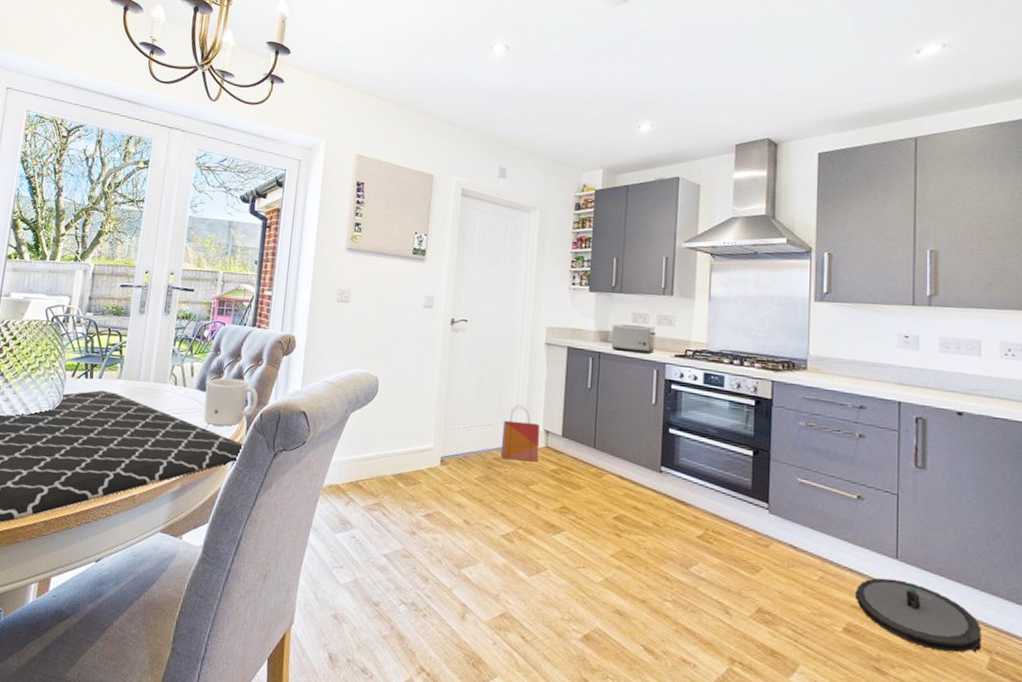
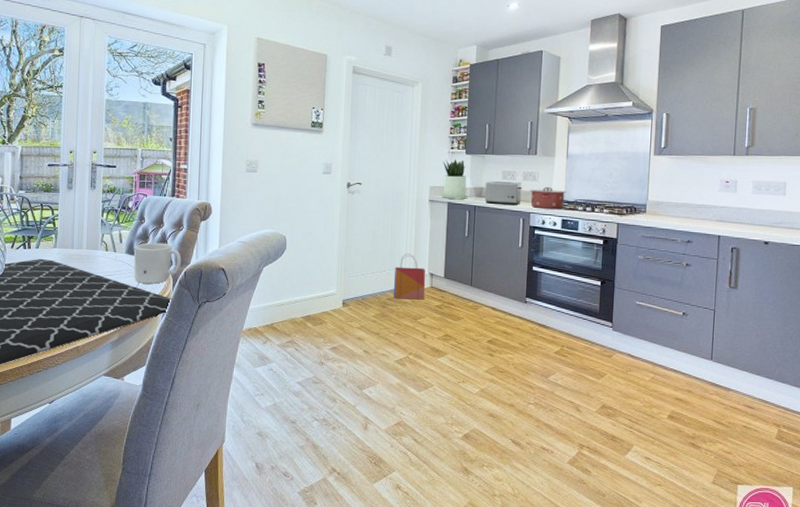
planter: none [560,297,592,345] -> present [441,159,468,200]
casserole: none [665,333,710,362] -> present [530,186,567,210]
robot vacuum: present [855,577,981,654] -> none [678,375,773,428]

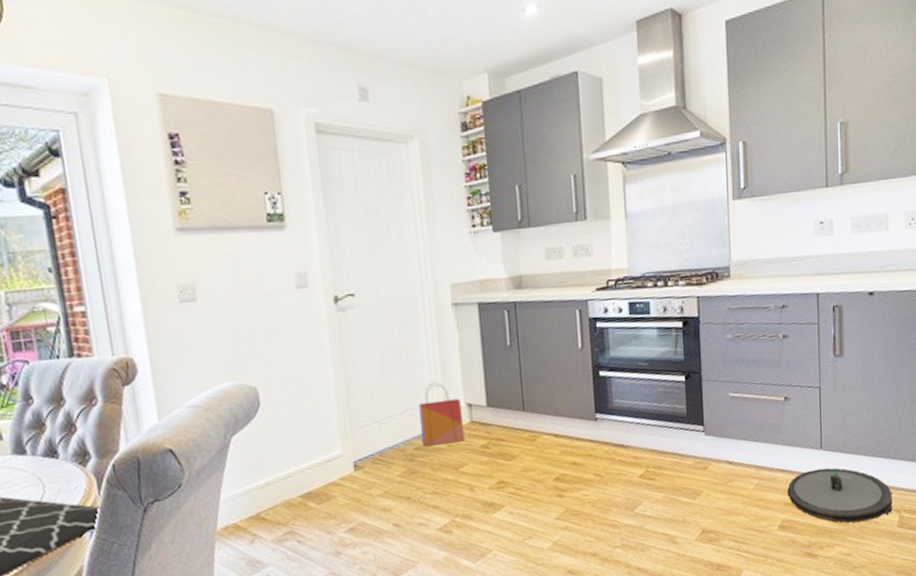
mug: present [134,242,182,284] -> none [25,428,106,494]
planter: present [441,159,468,200] -> none [463,240,504,299]
toaster: present [484,180,522,206] -> none [524,260,574,297]
casserole: present [530,186,567,210] -> none [584,260,631,294]
robot vacuum: none [678,375,773,428] -> present [787,467,893,523]

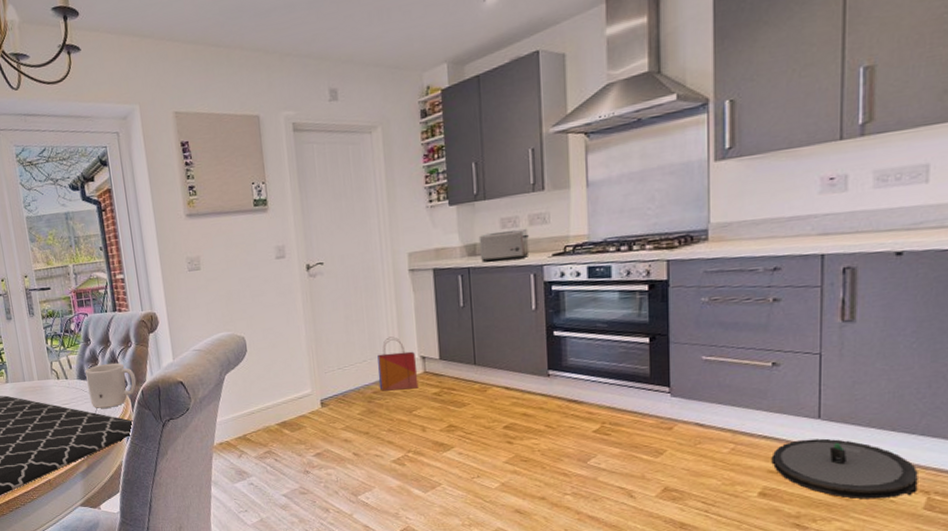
mug: none [25,428,106,494] -> present [85,362,137,408]
toaster: none [524,260,574,297] -> present [478,228,529,263]

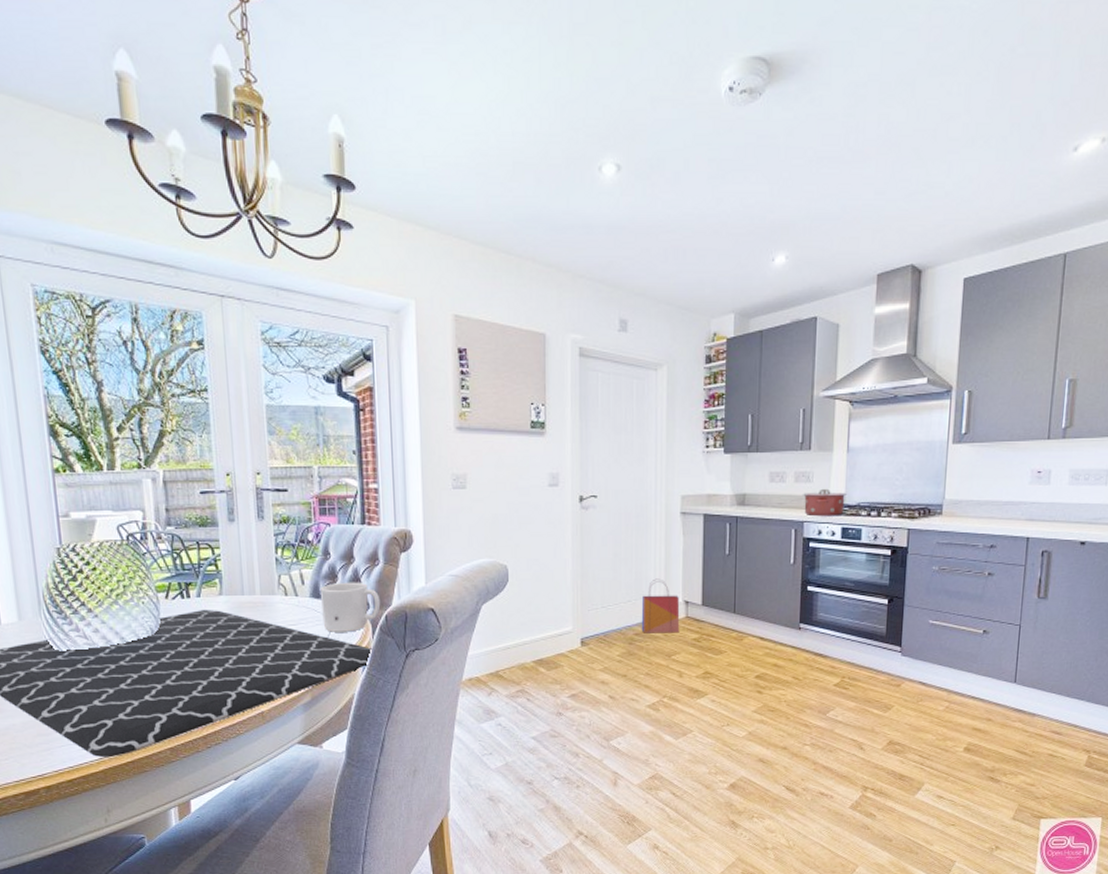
toaster: present [478,228,529,263] -> none [748,484,794,514]
casserole: none [540,227,592,259] -> present [803,488,848,517]
robot vacuum: present [771,438,918,499] -> none [976,701,1083,756]

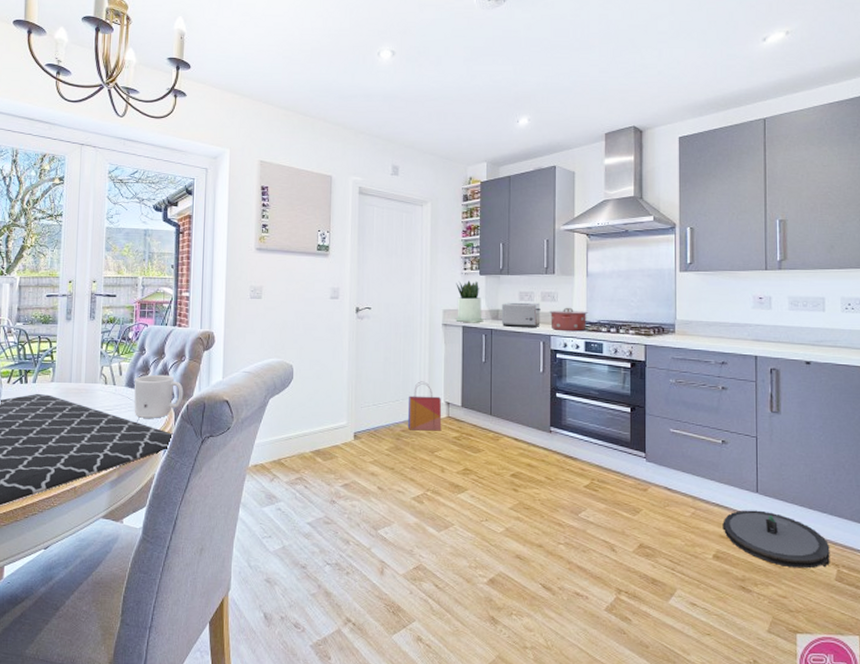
planter: none [696,460,728,510] -> present [455,280,484,323]
toaster: none [748,484,794,514] -> present [501,302,541,328]
robot vacuum: none [976,701,1083,756] -> present [722,510,830,569]

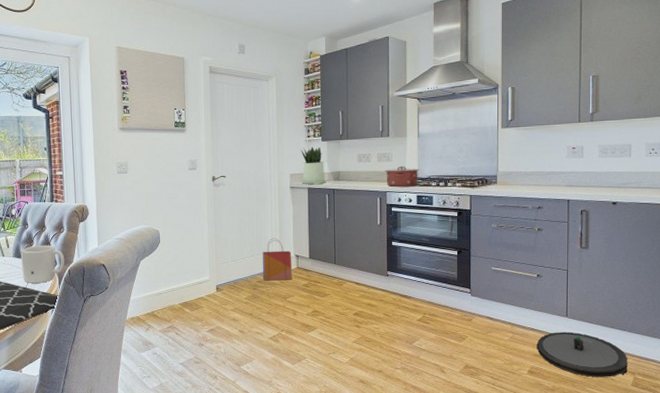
toaster: present [501,302,541,328] -> none [342,163,377,186]

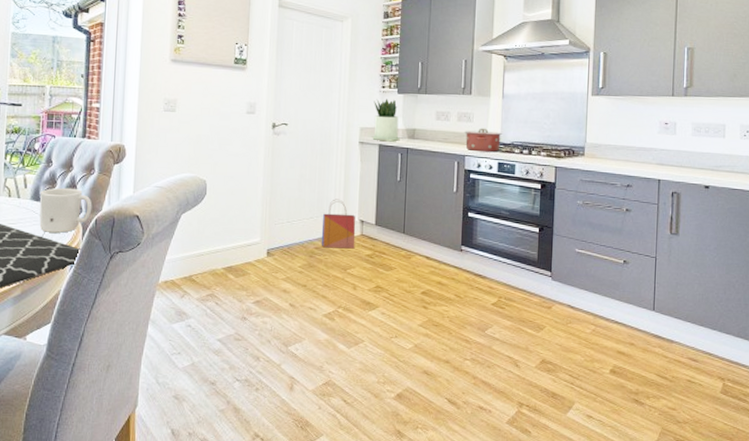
robot vacuum: present [536,331,628,378] -> none [620,327,717,382]

